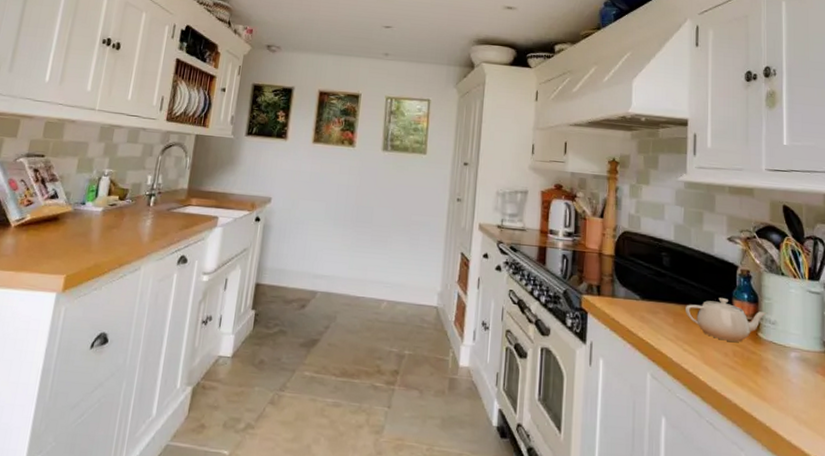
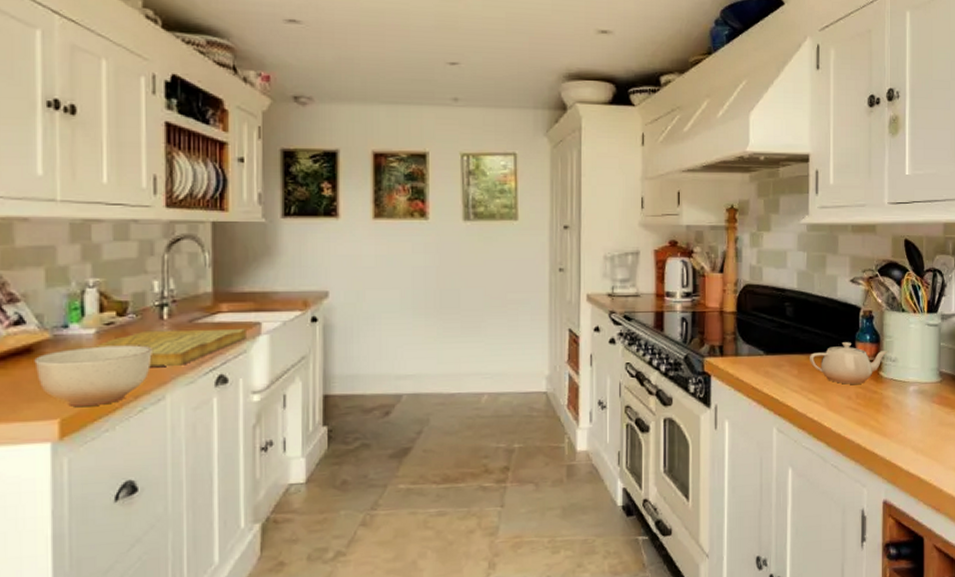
bowl: none [57,221,139,268] -> present [34,345,154,407]
cutting board: none [97,213,207,244] -> present [91,328,246,367]

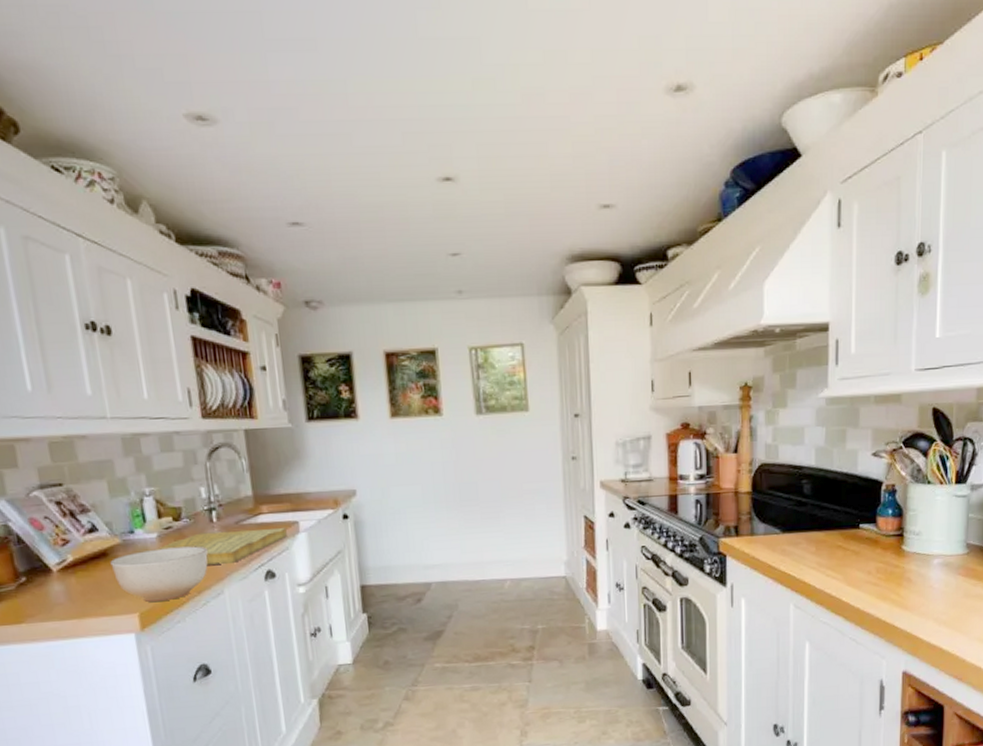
teapot: present [809,342,888,384] -> none [827,517,911,560]

